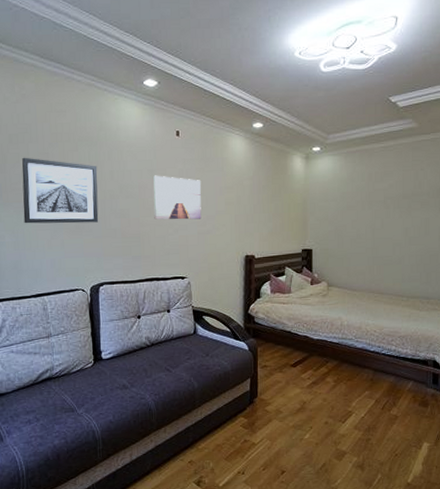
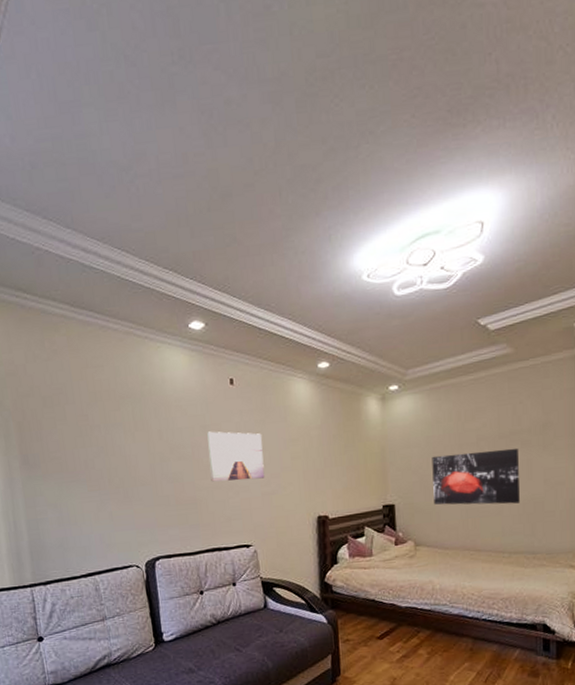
wall art: present [21,157,99,224] -> none [59,421,149,496]
wall art: none [346,207,418,255] -> present [432,448,520,505]

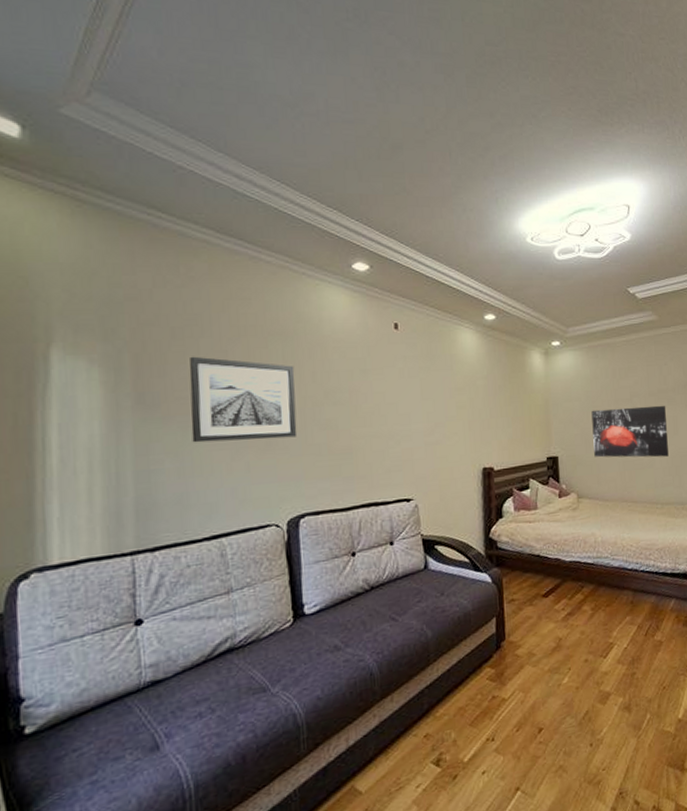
wall art: none [59,421,149,496] -> present [189,356,298,443]
wall art: present [207,431,265,482] -> none [367,376,429,430]

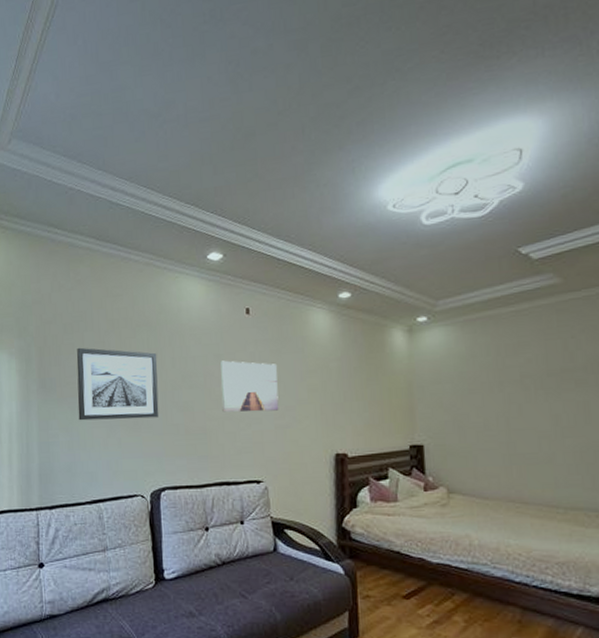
wall art: none [367,376,429,430] -> present [220,360,279,412]
wall art: present [591,405,669,458] -> none [467,387,576,451]

